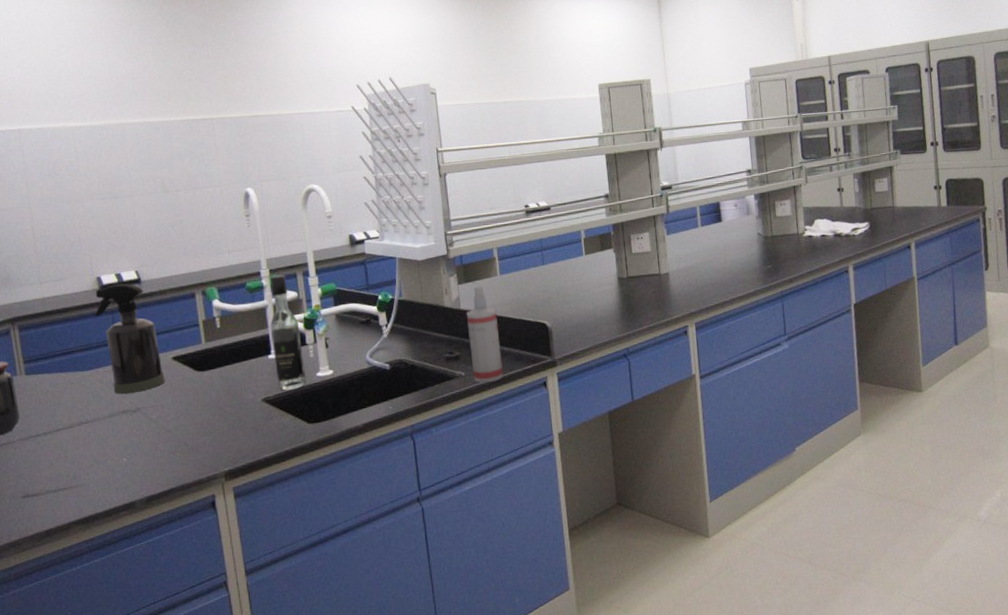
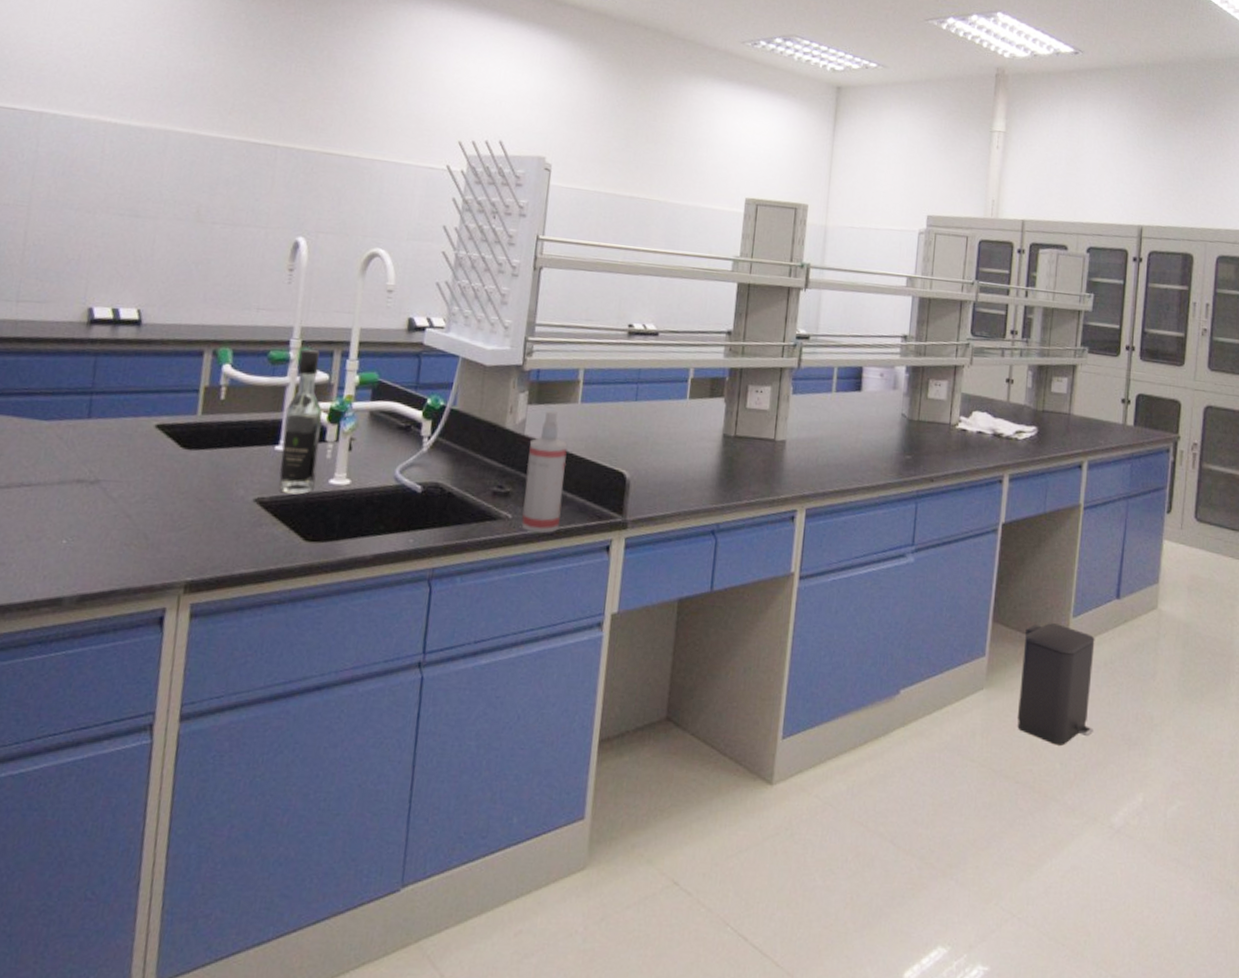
spray bottle: present [94,283,165,394] -> none [72,321,146,460]
pedal bin: none [887,373,953,467] -> present [1017,623,1095,746]

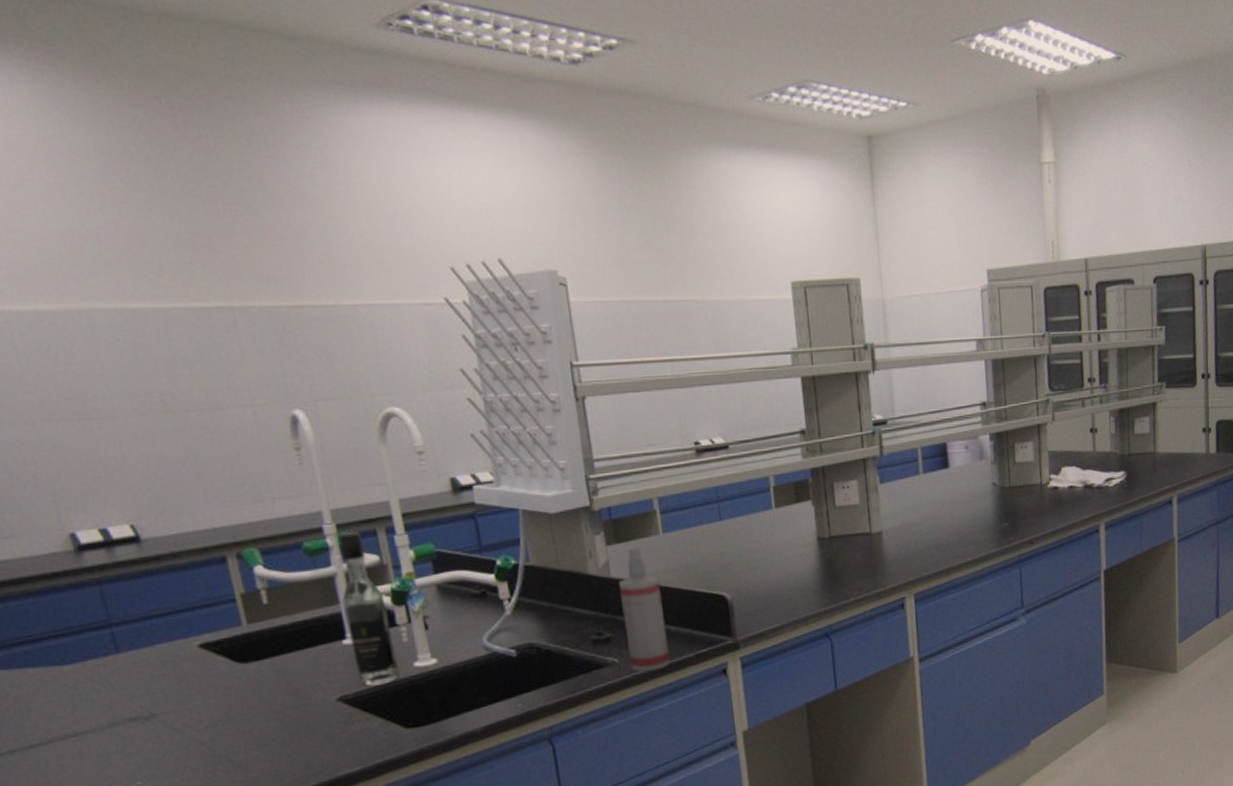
pedal bin: present [1017,623,1095,746] -> none [1137,652,1208,758]

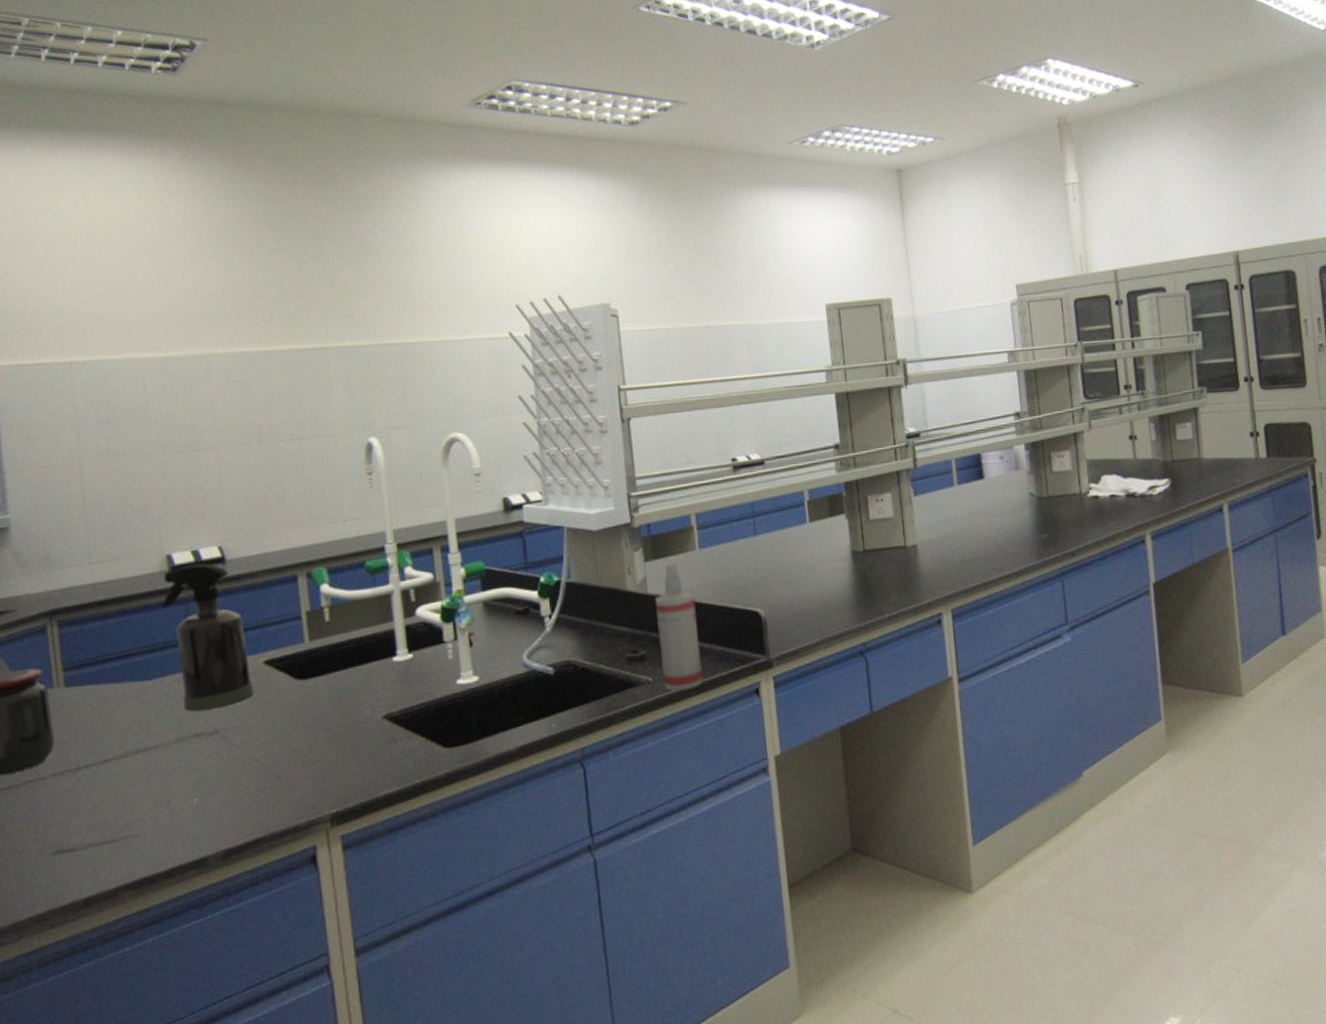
spray bottle: none [69,542,191,696] -> present [161,563,254,711]
bottle: present [338,531,401,686] -> none [396,550,444,704]

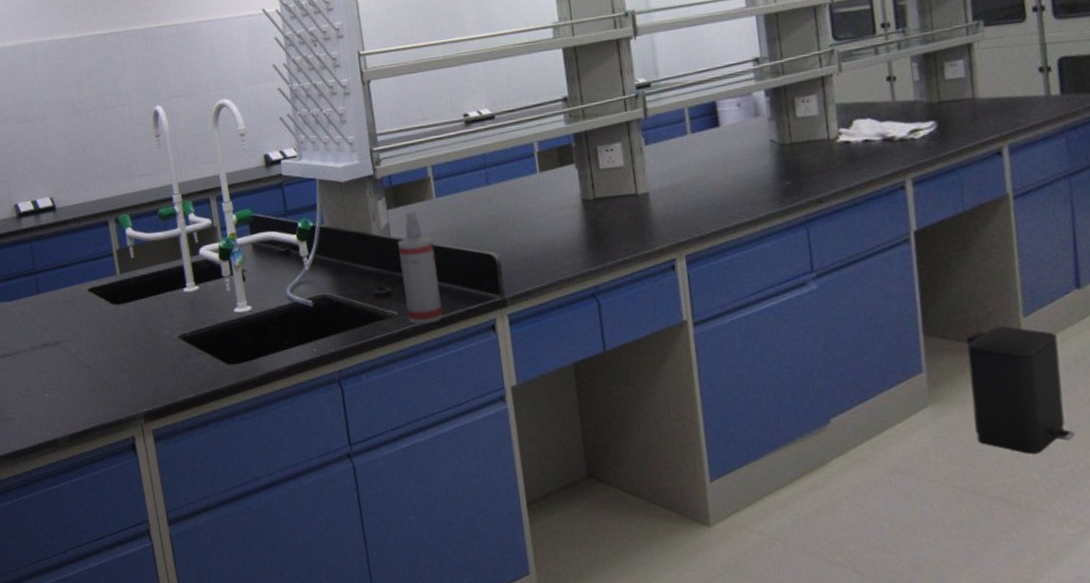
spray bottle: present [161,563,254,711] -> none [13,211,82,326]
pedal bin: none [1197,672,1284,794] -> present [966,326,1075,454]

